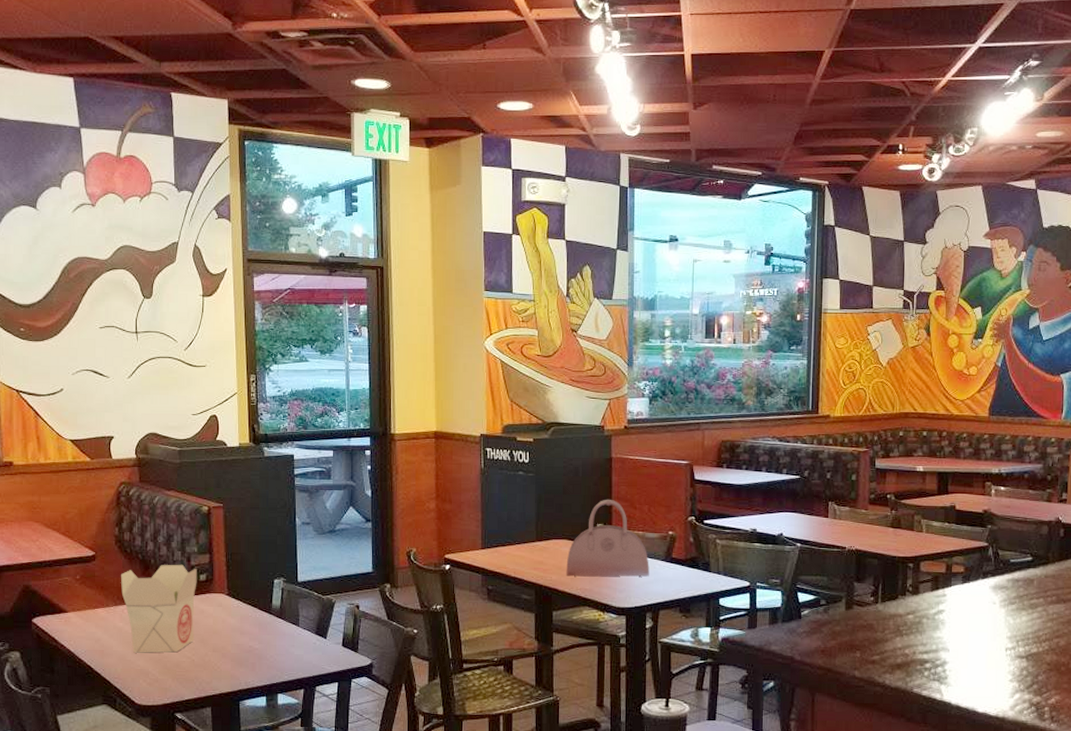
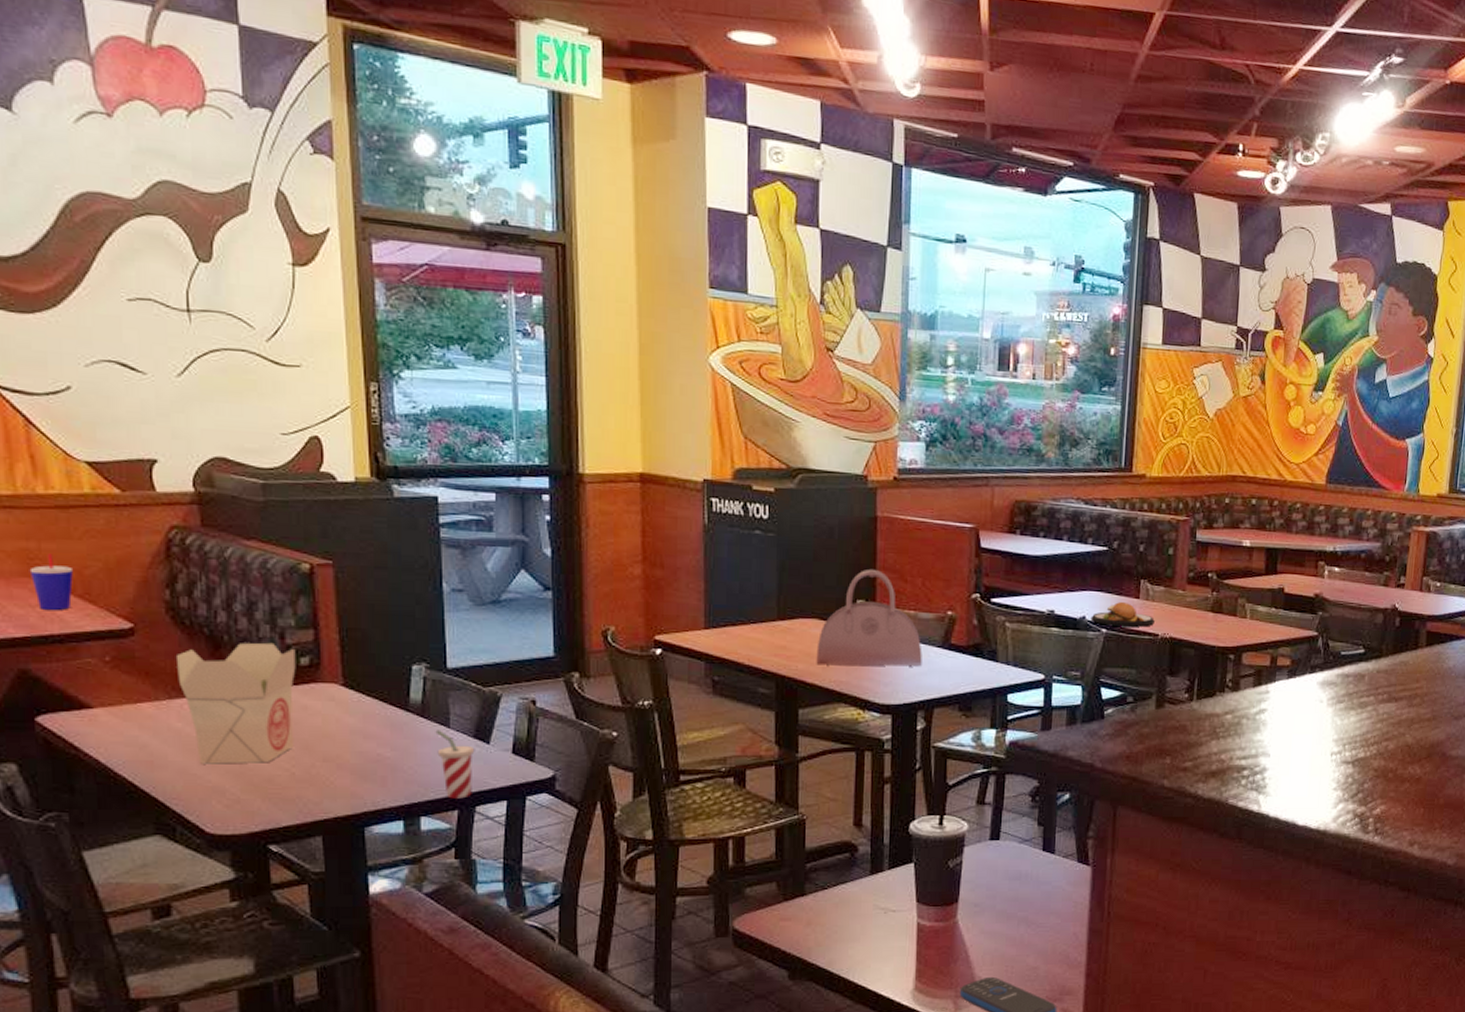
beverage cup: none [33,504,59,543] -> present [29,554,73,610]
beverage cup: none [289,628,316,680] -> present [435,730,475,799]
burger: none [787,521,842,541] -> present [1090,602,1155,627]

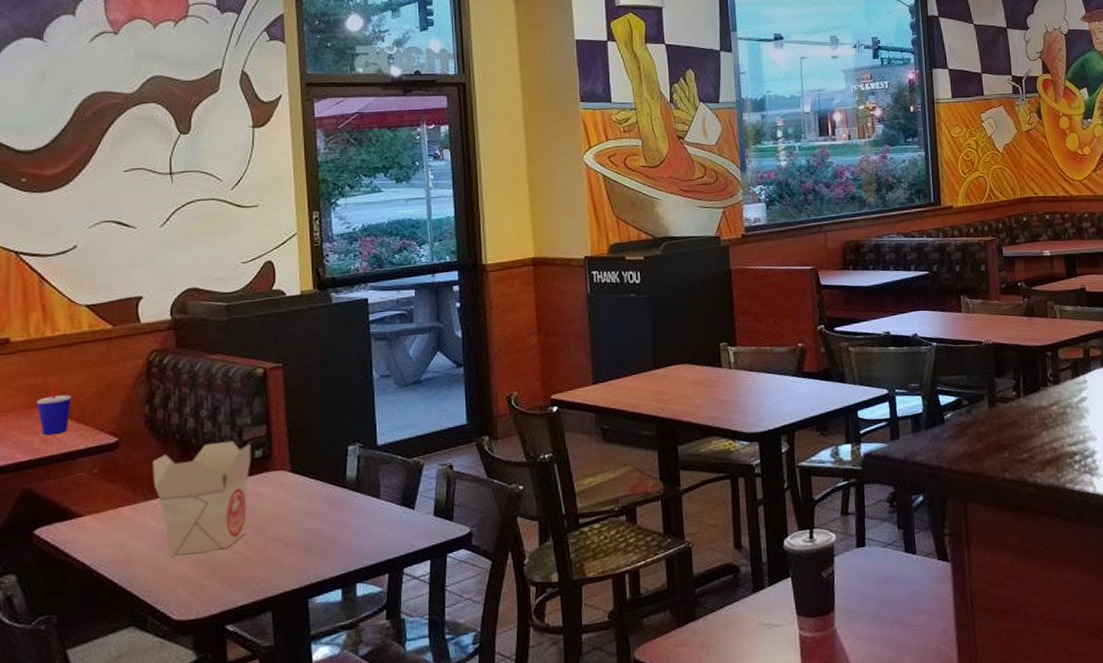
beverage cup: present [435,730,475,799] -> none [368,501,402,564]
handbag: present [816,568,922,667] -> none [689,314,781,405]
burger: present [1090,602,1155,627] -> none [922,317,977,339]

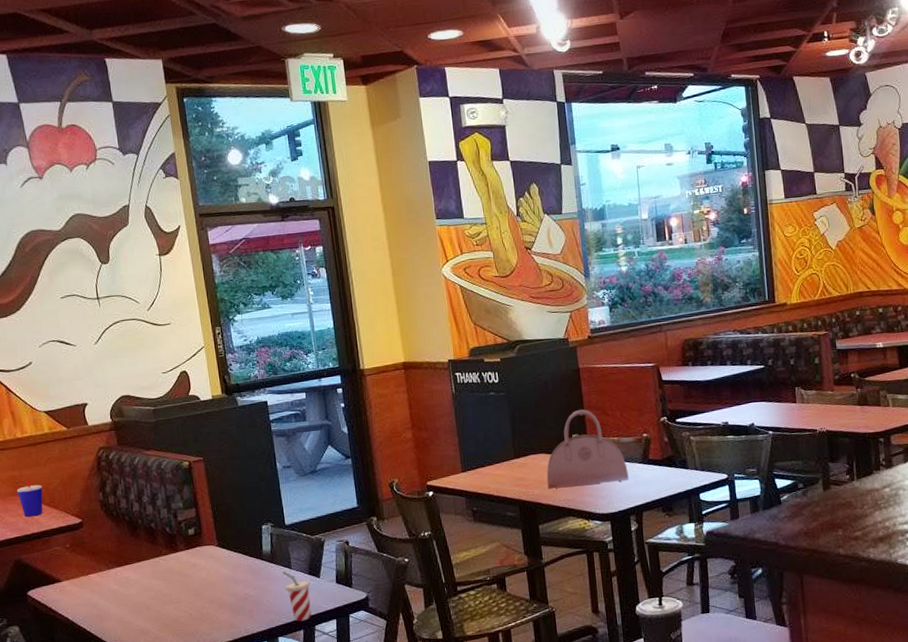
takeout container: present [153,440,251,557] -> none [110,521,189,614]
beverage cup: none [368,501,402,564] -> present [282,571,312,622]
handbag: none [689,314,781,405] -> present [546,409,629,489]

